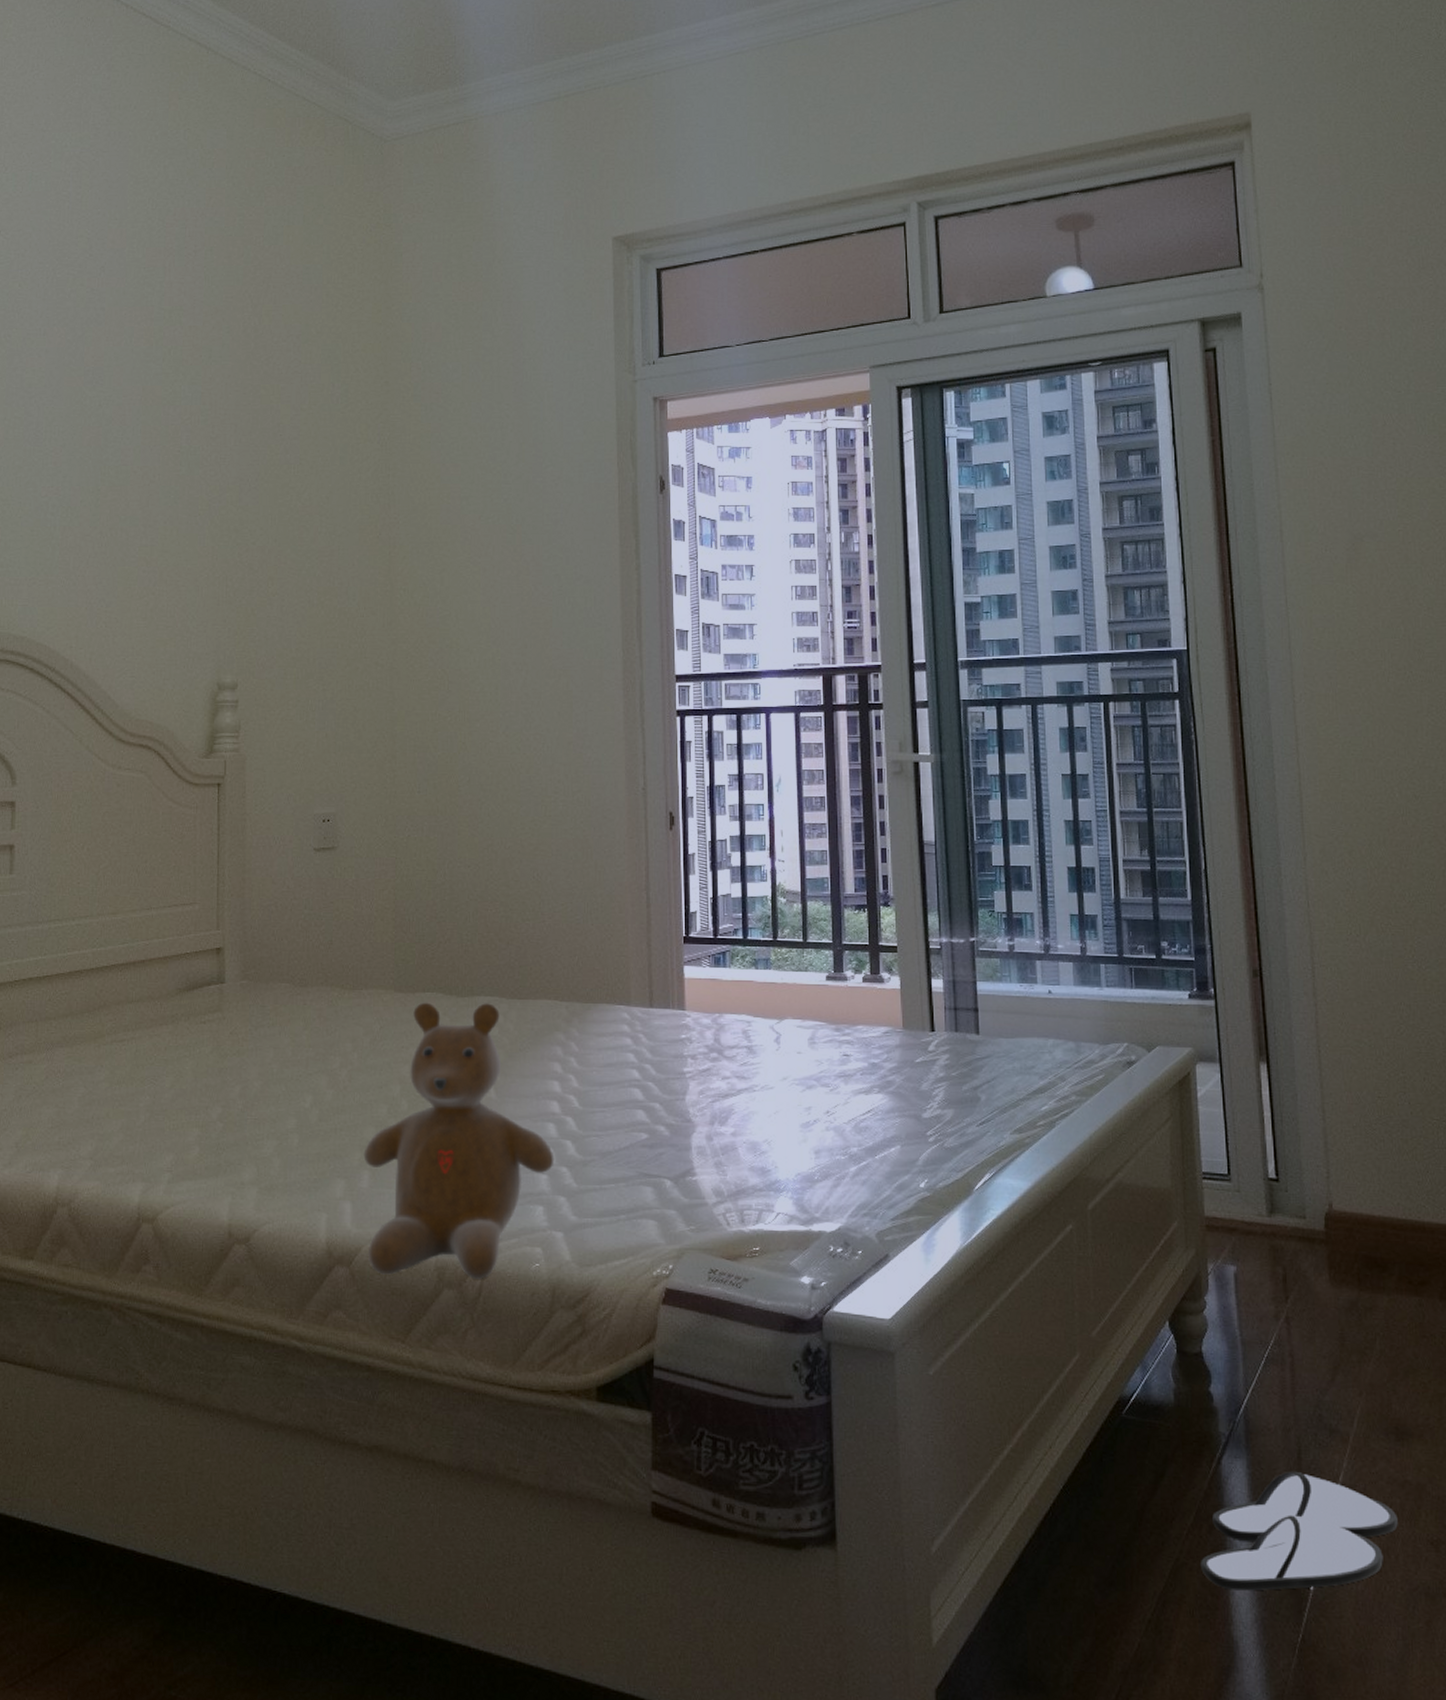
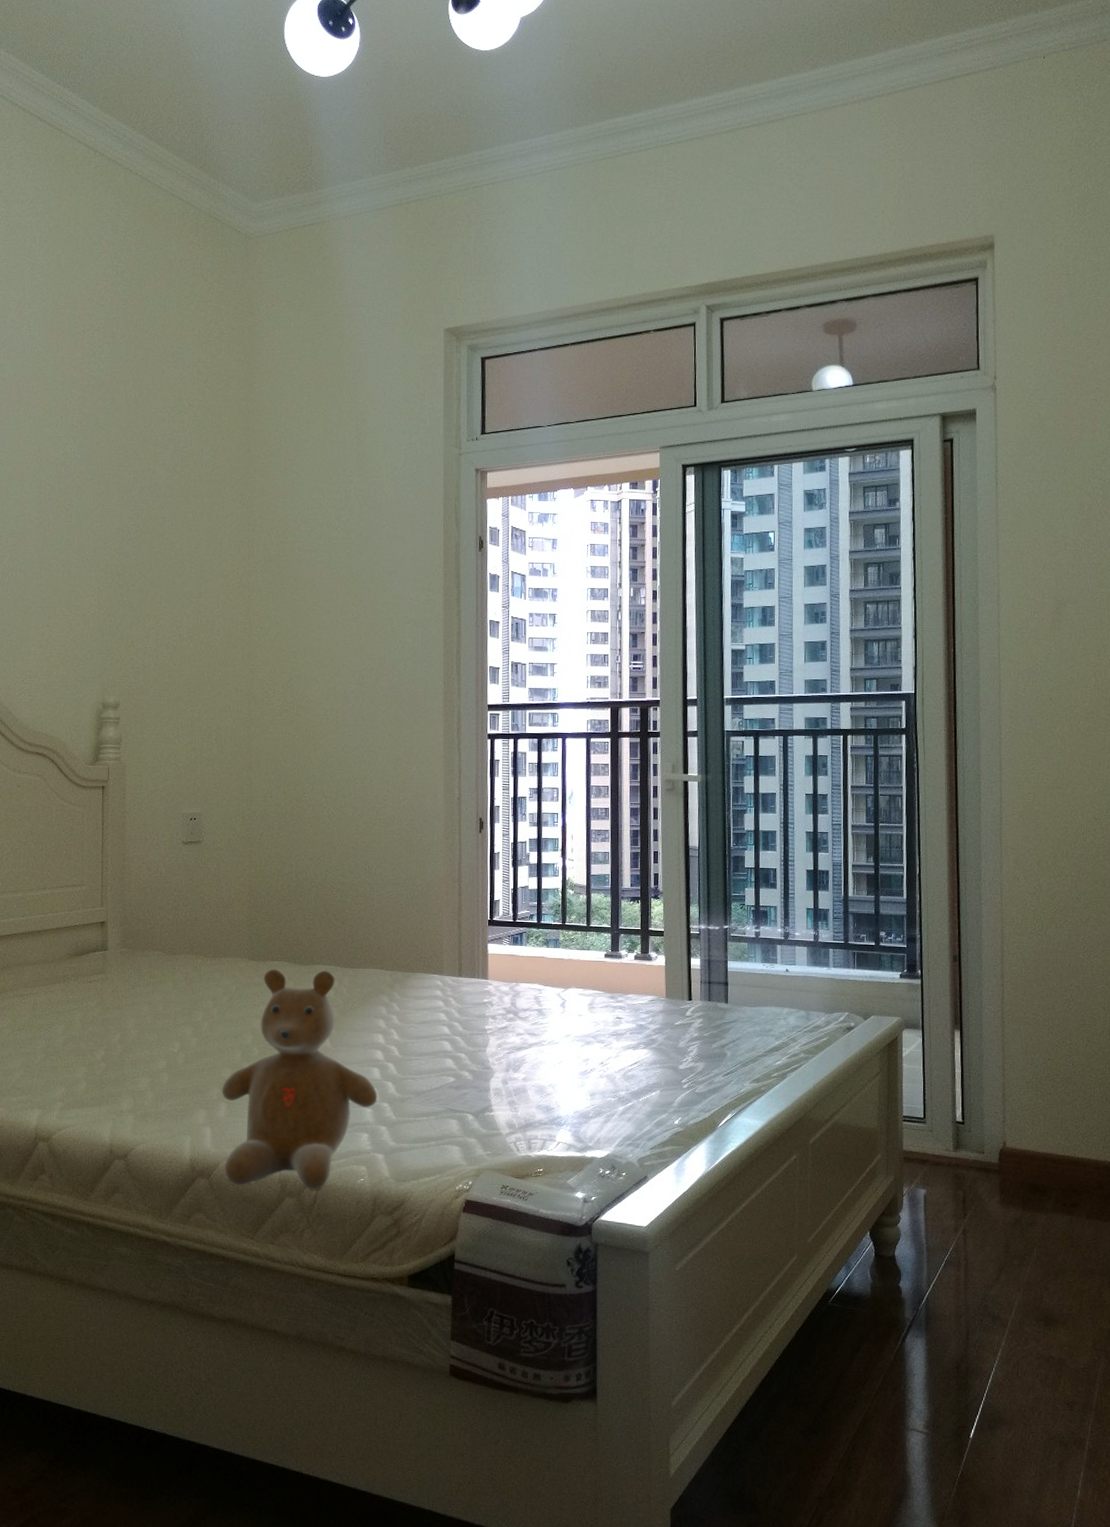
slippers: present [1201,1471,1398,1591] -> none [885,1348,1042,1438]

